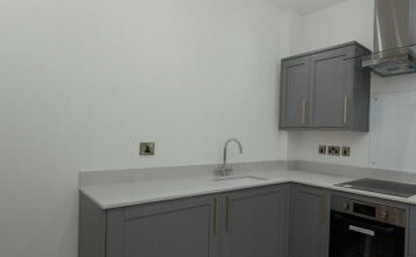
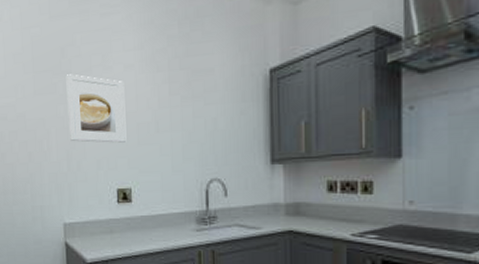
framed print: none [93,35,154,102] -> present [66,74,127,143]

